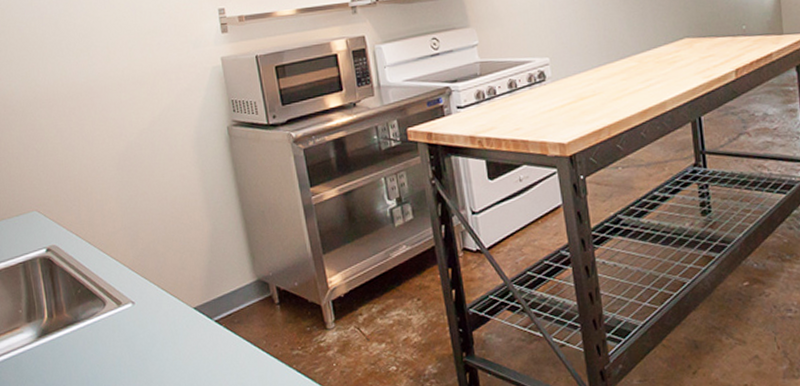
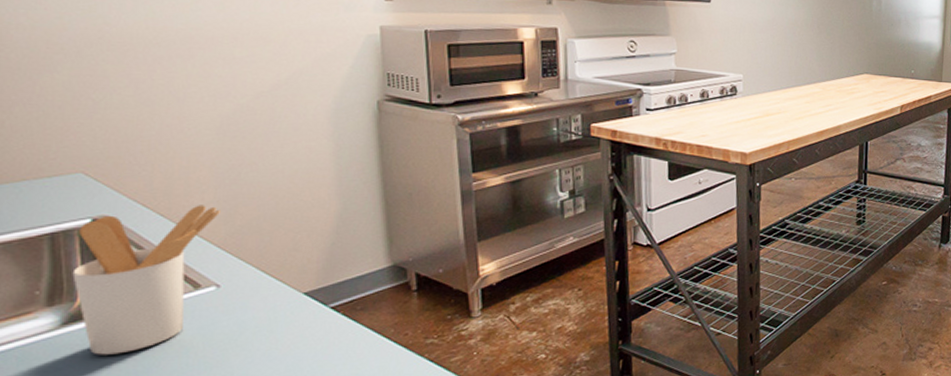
utensil holder: none [39,232,127,363] -> present [72,205,220,355]

